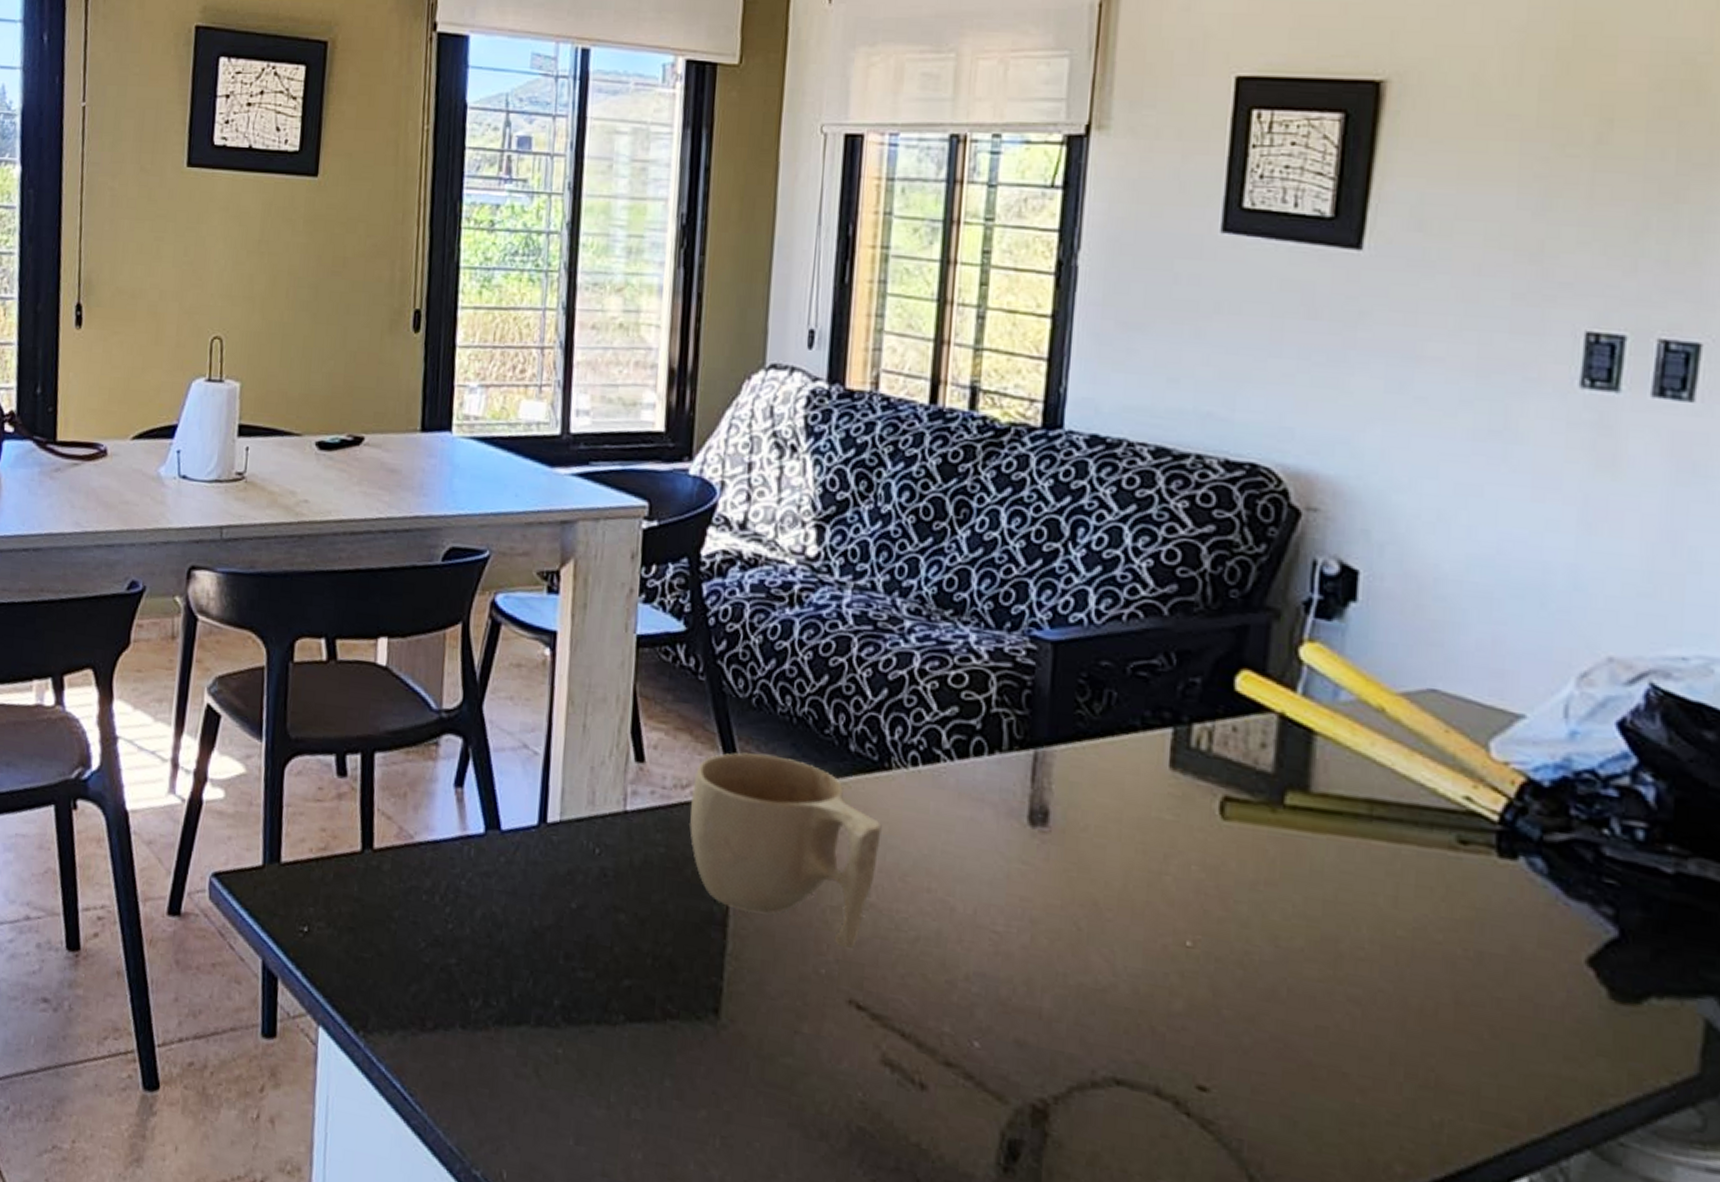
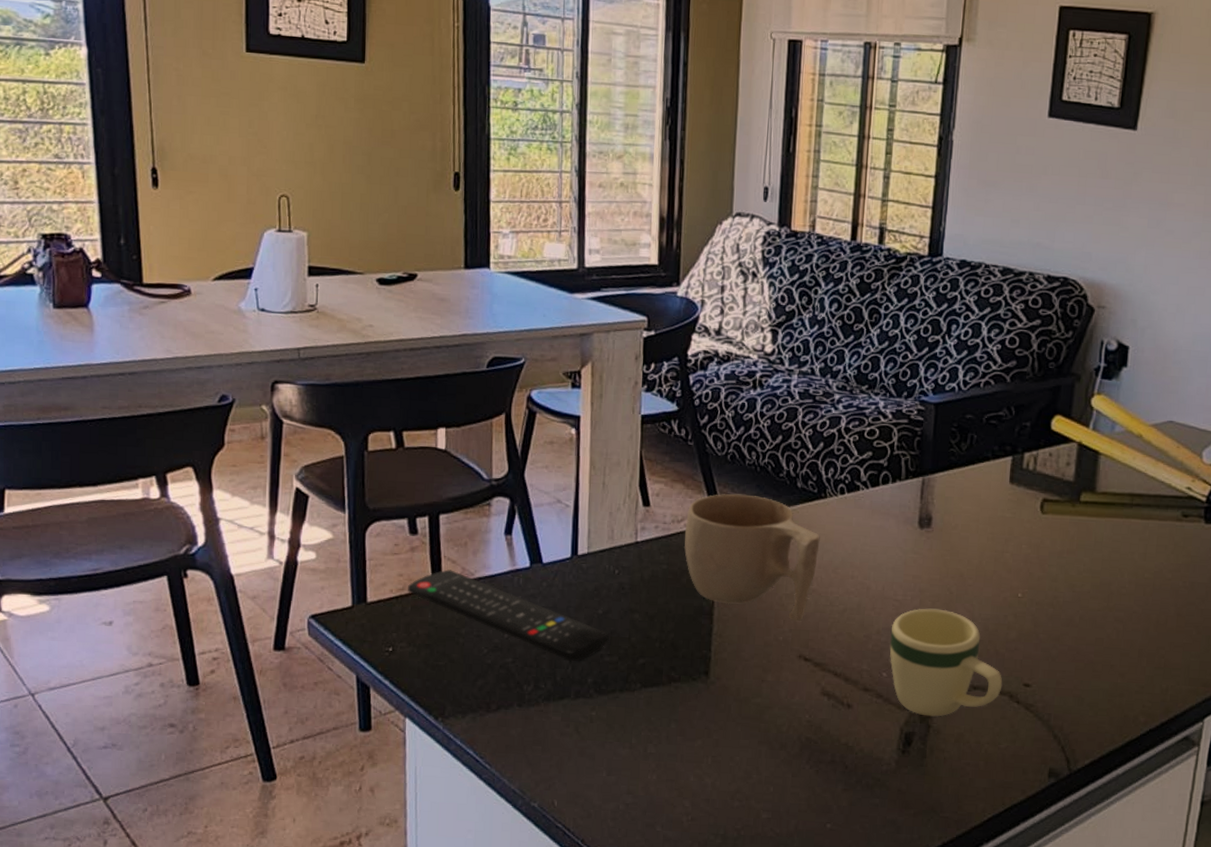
remote control: none [329,827,586,973] -> present [407,569,610,661]
mug: none [984,948,1163,1121] -> present [889,608,1003,717]

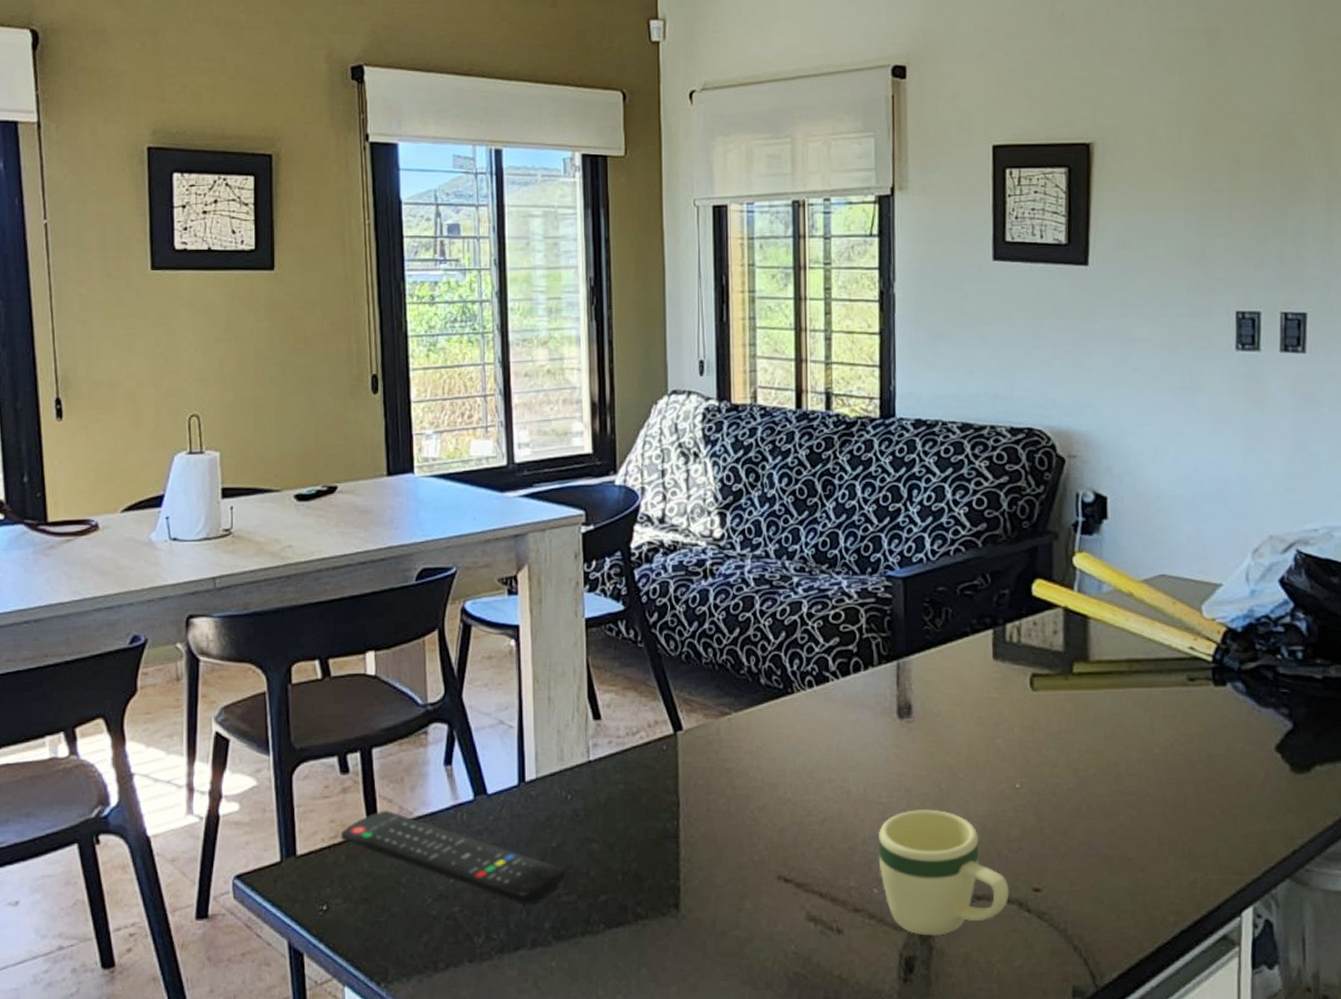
cup: present [684,493,820,622] -> none [641,697,791,838]

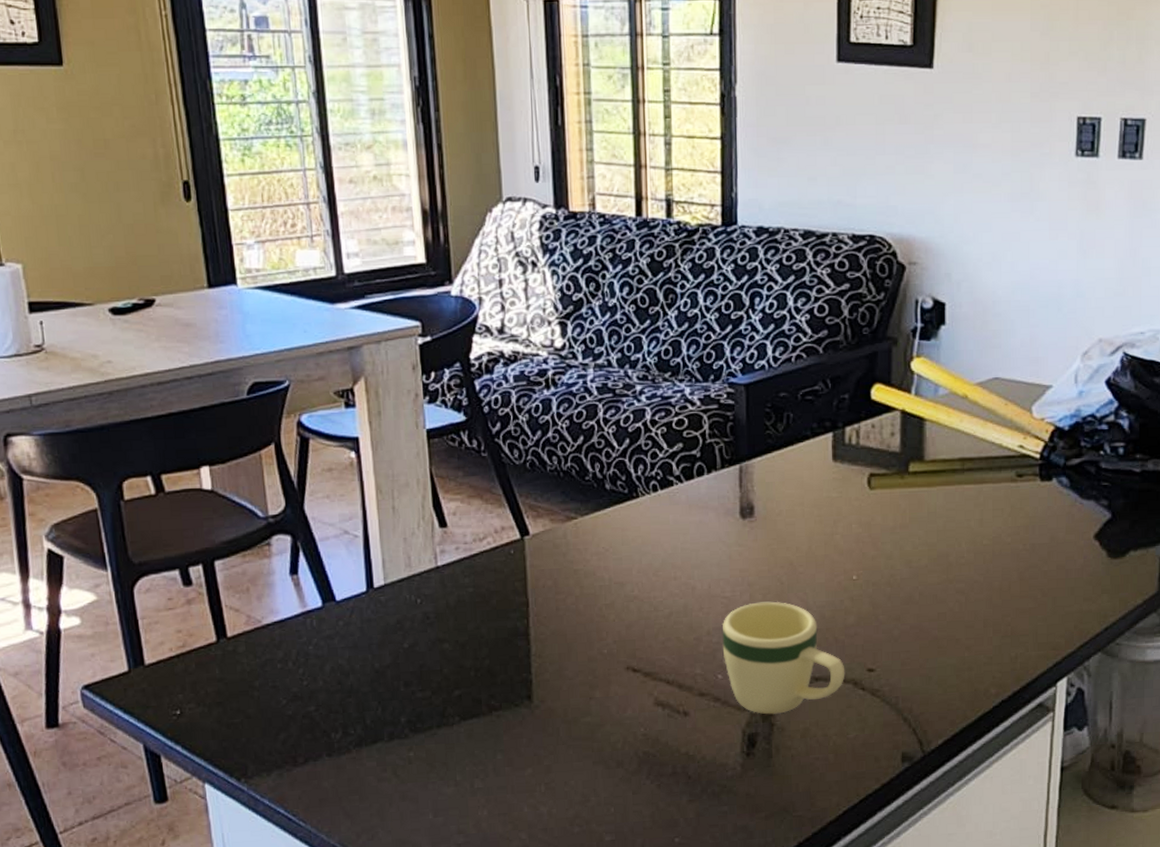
remote control: present [340,810,567,904] -> none [188,619,420,702]

